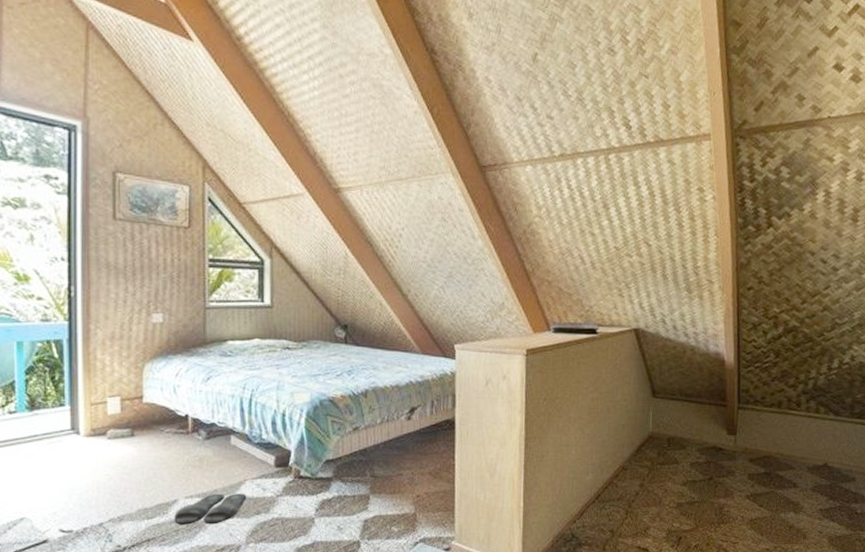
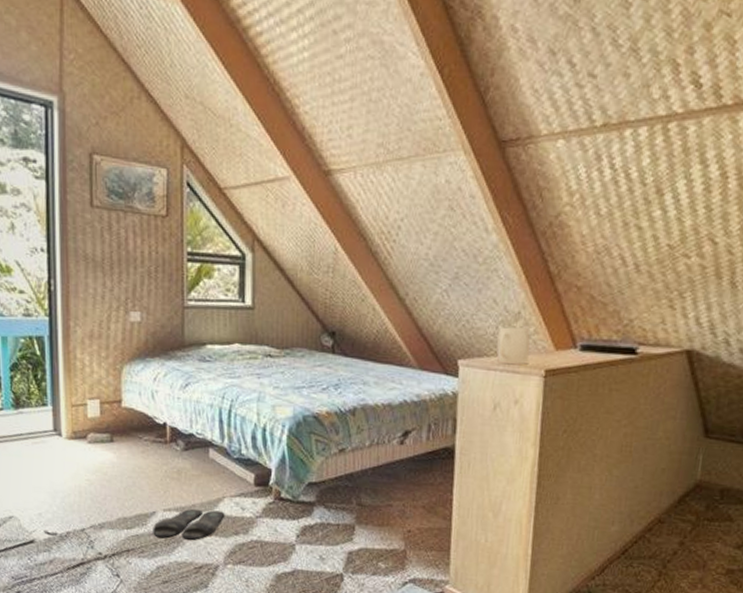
mug: none [486,315,514,347] -> present [496,326,531,366]

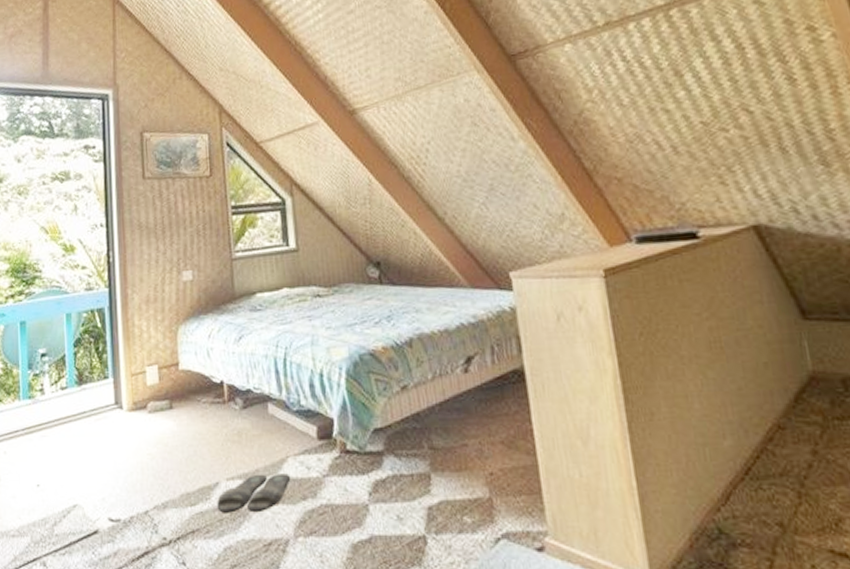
mug: present [496,326,531,366] -> none [545,228,585,270]

